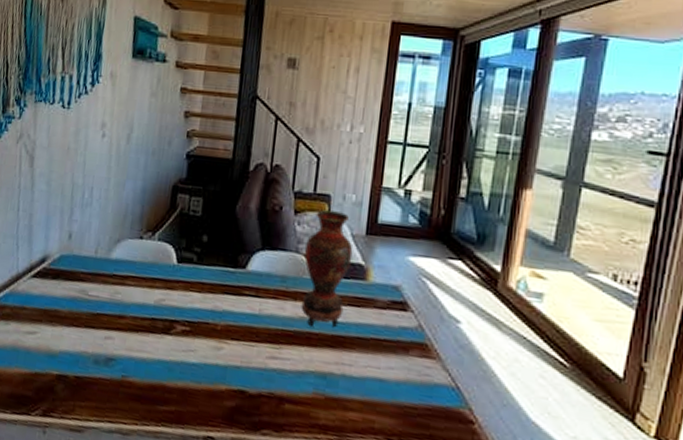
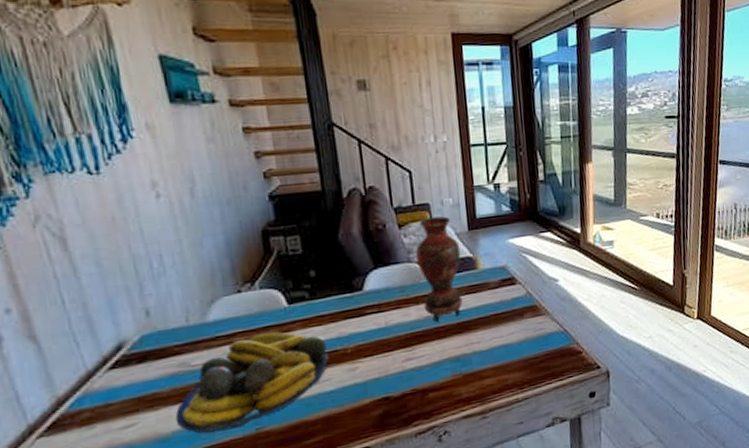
fruit bowl: none [64,284,200,369] -> present [175,332,329,434]

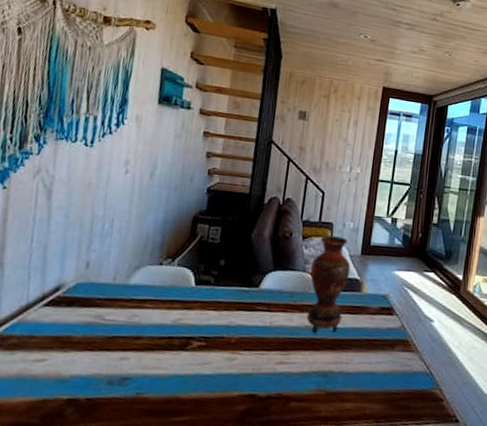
fruit bowl: present [175,332,329,434] -> none [76,306,216,388]

